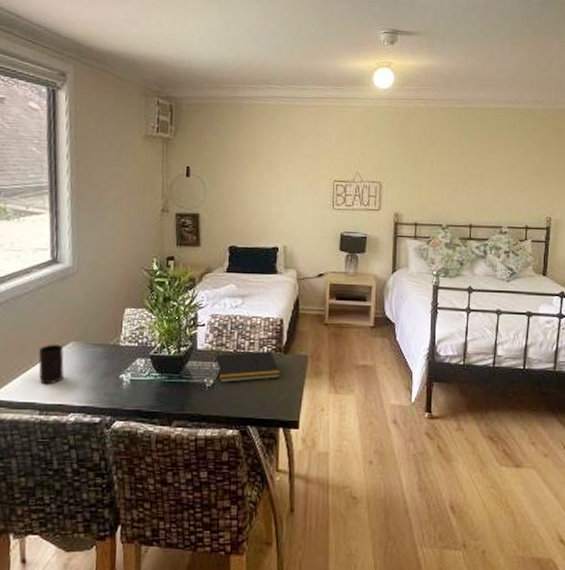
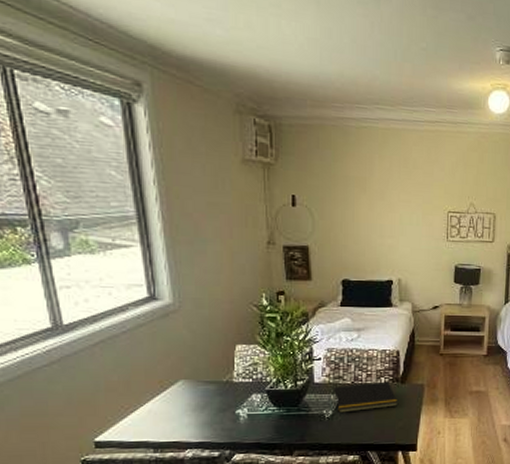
cup: present [38,344,64,385] -> none [147,383,175,423]

